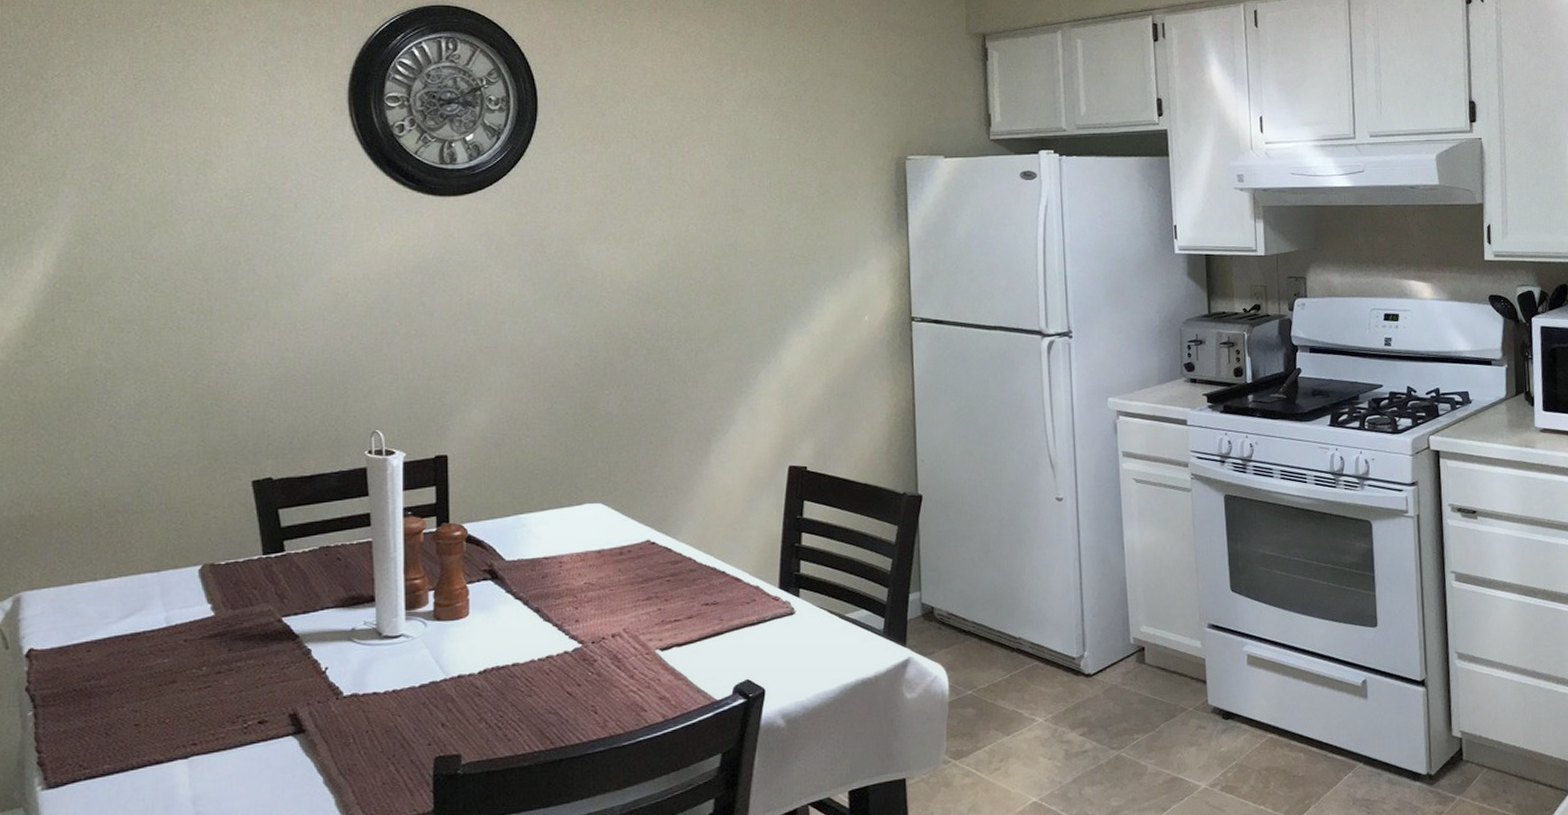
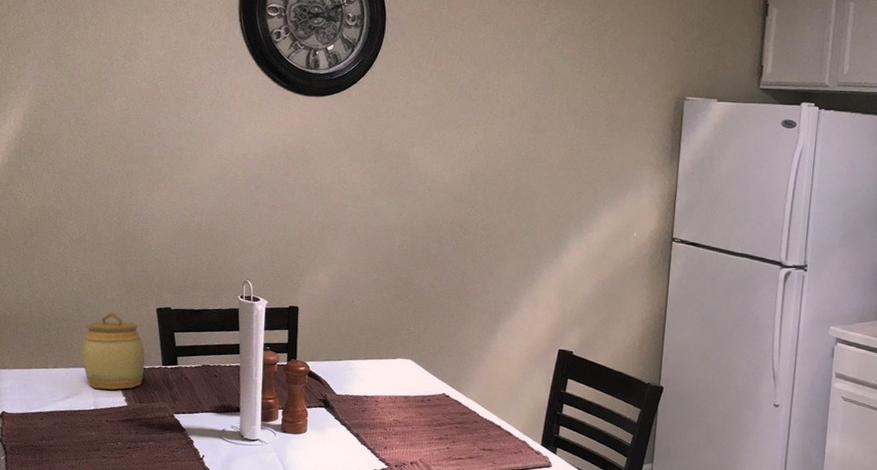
jar: none [146,493,238,599] -> present [82,311,145,390]

